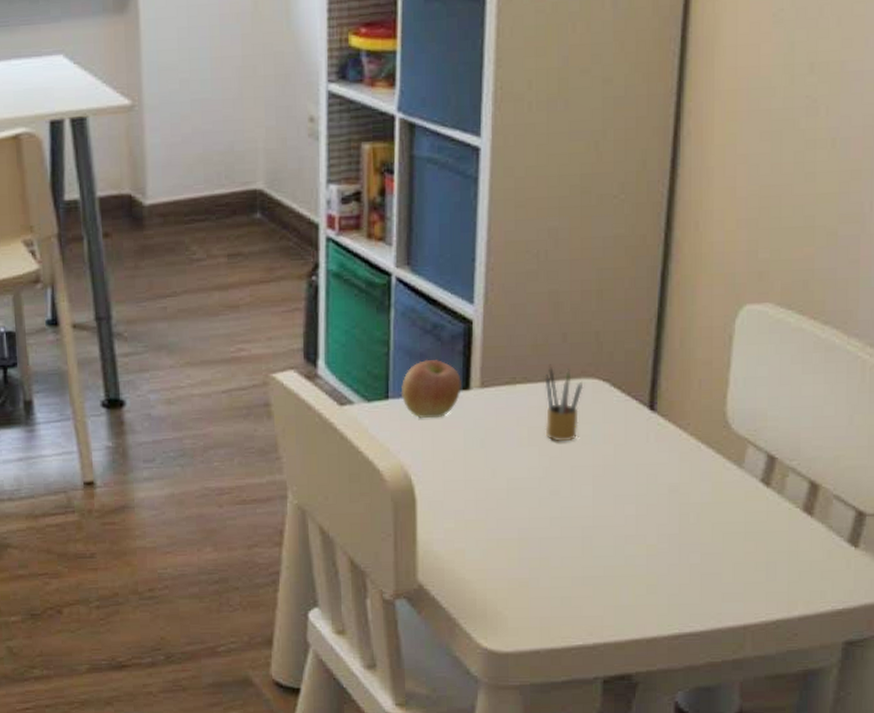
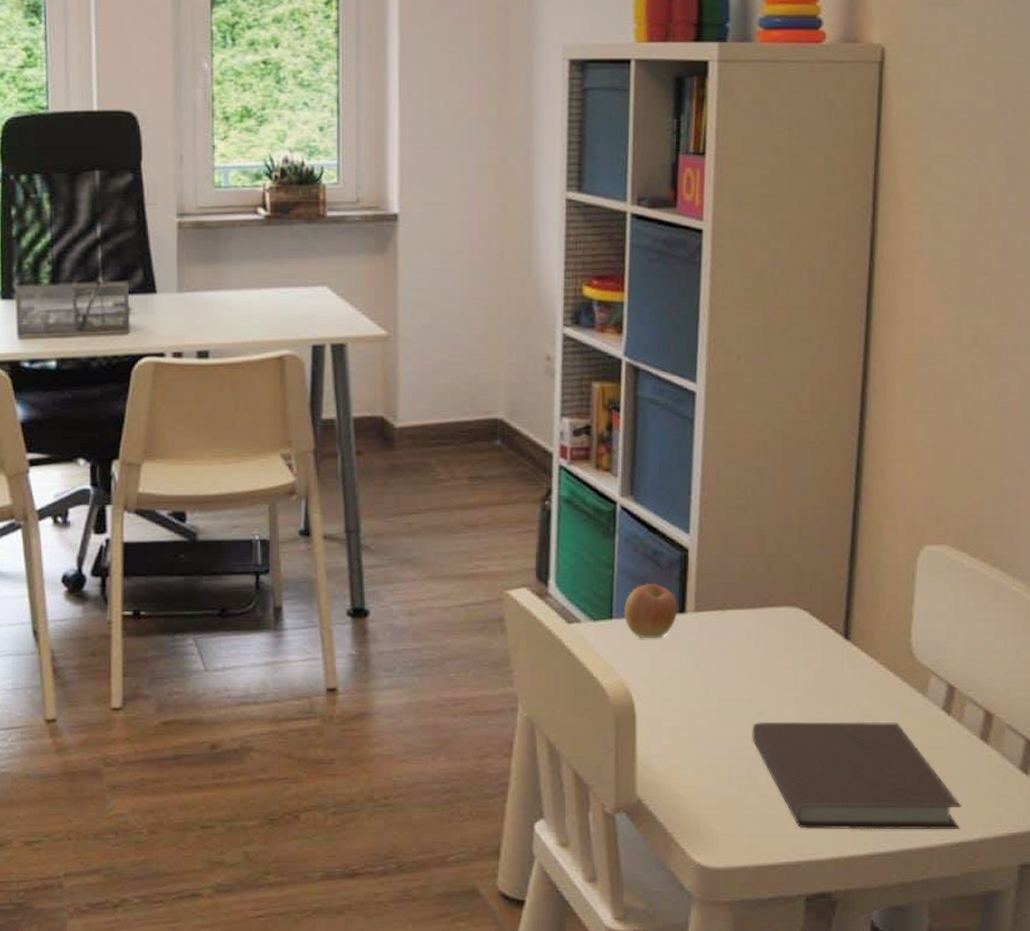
notebook: none [544,497,779,610] -> present [752,721,961,830]
pencil box: present [545,364,584,442] -> none [752,592,787,666]

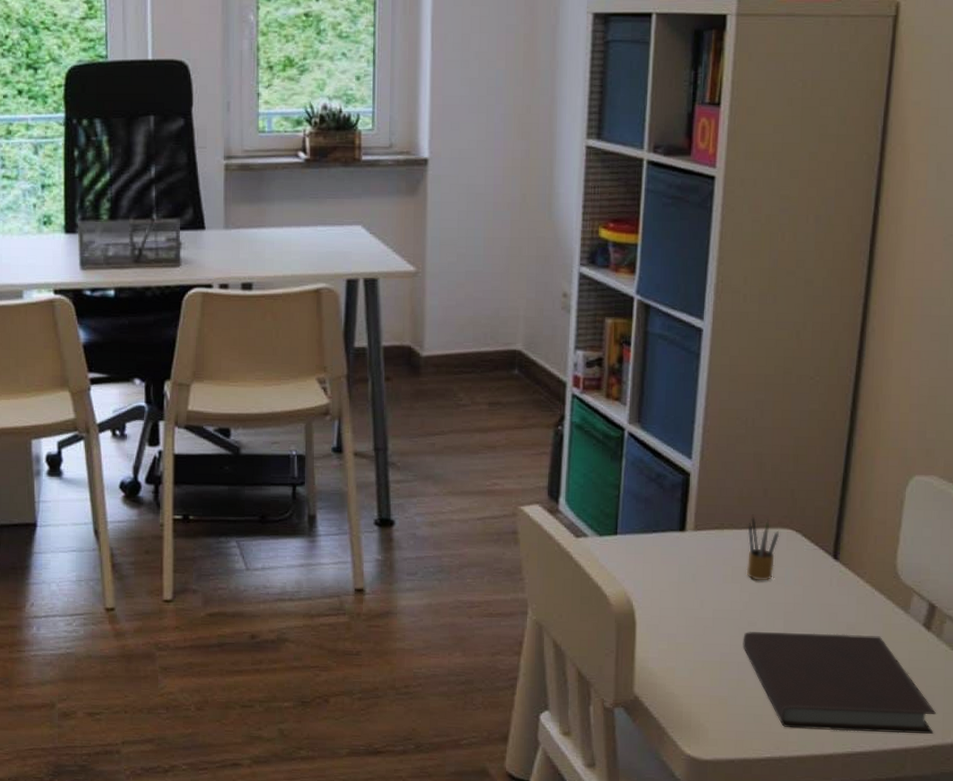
apple: present [623,583,678,639] -> none [627,503,679,554]
pencil box: none [752,592,787,666] -> present [746,514,780,581]

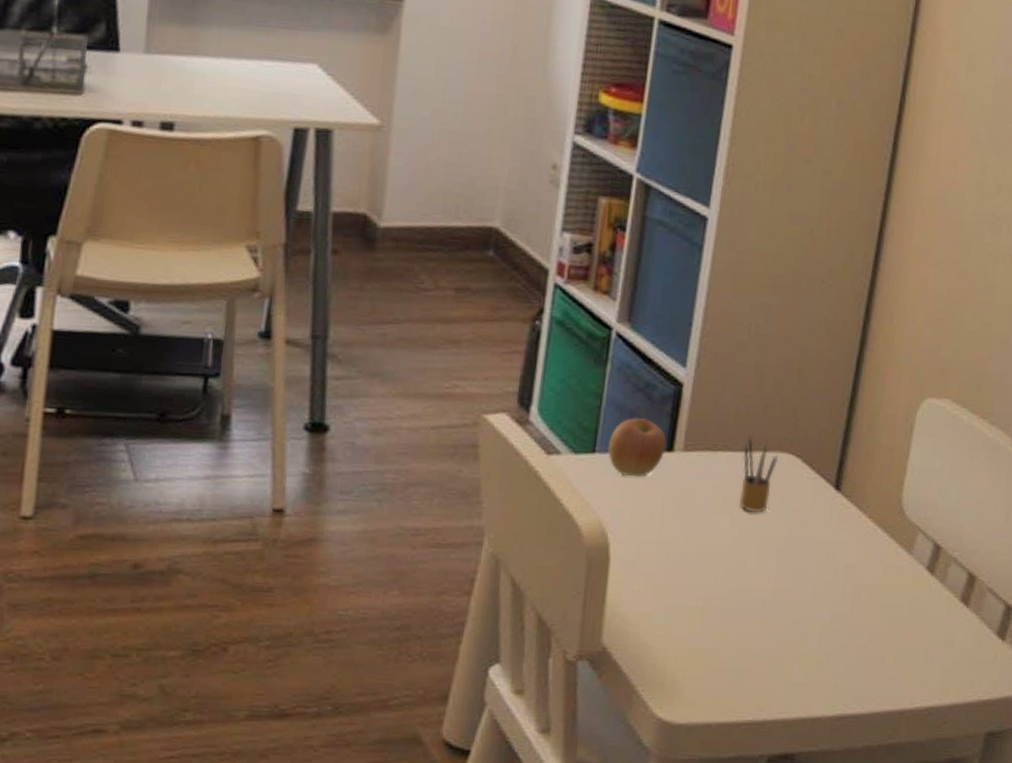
apple: none [627,503,679,554] -> present [607,417,666,477]
notebook: present [743,632,936,734] -> none [729,572,935,693]

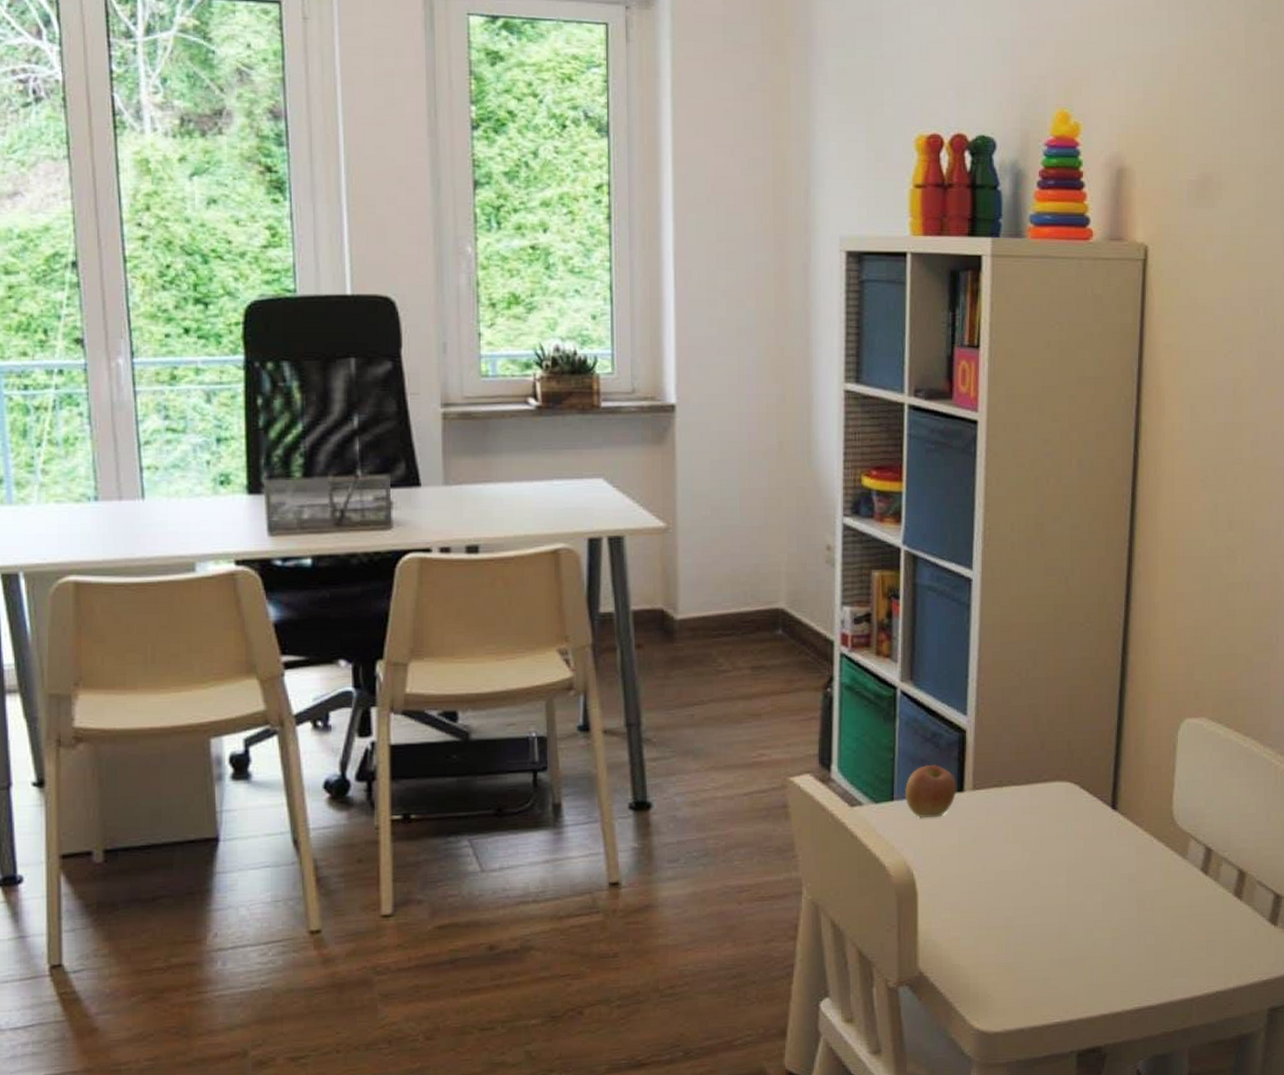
pencil box: present [739,435,778,513] -> none [1026,769,1059,838]

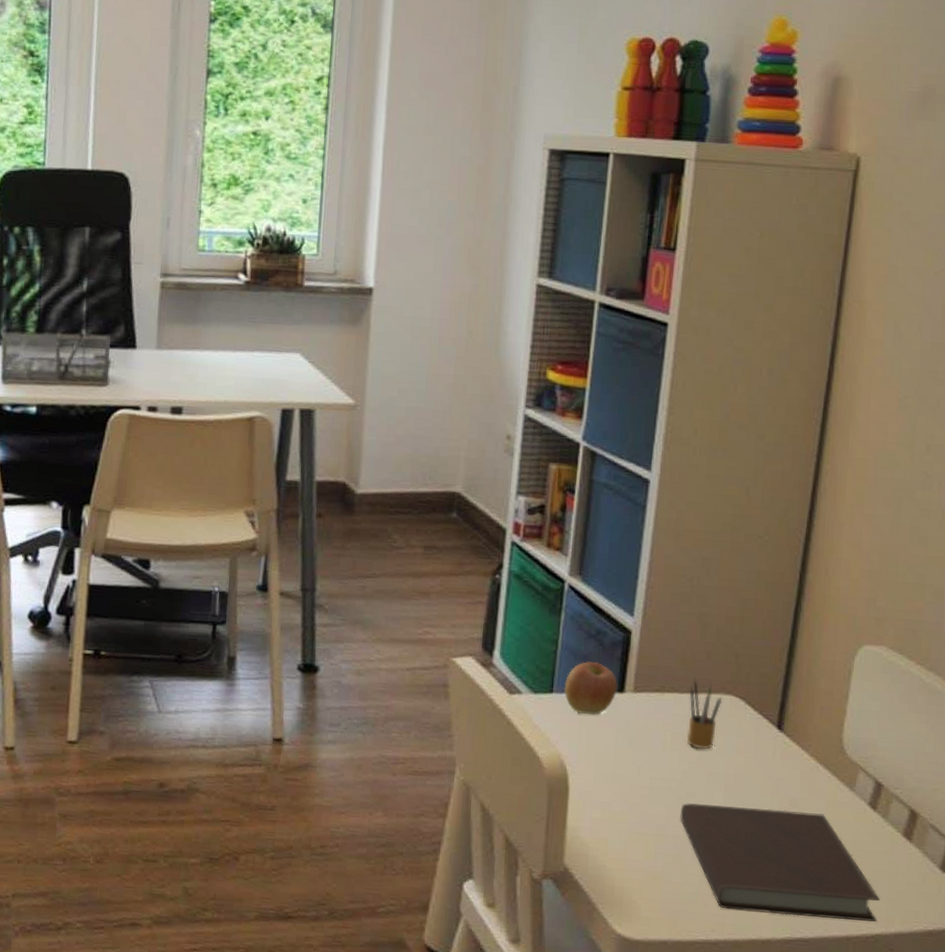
pencil box: none [1026,769,1059,838] -> present [686,678,723,750]
notebook: none [1027,885,1217,989] -> present [680,803,880,922]

